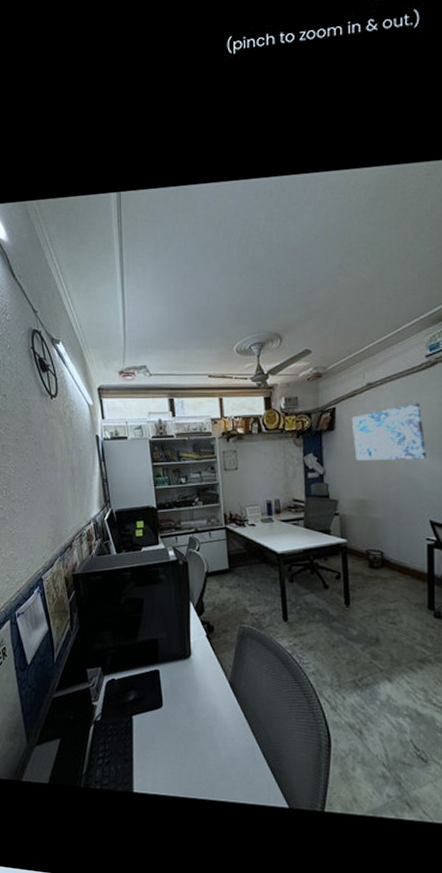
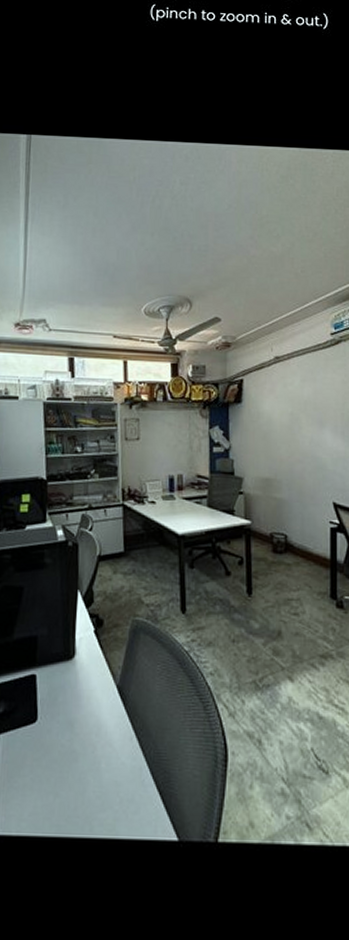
wall art: present [352,403,427,461] -> none [259,380,331,438]

